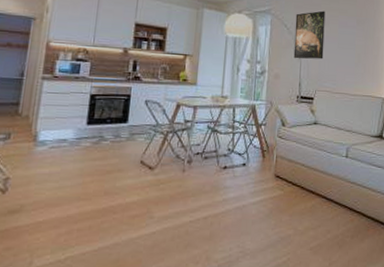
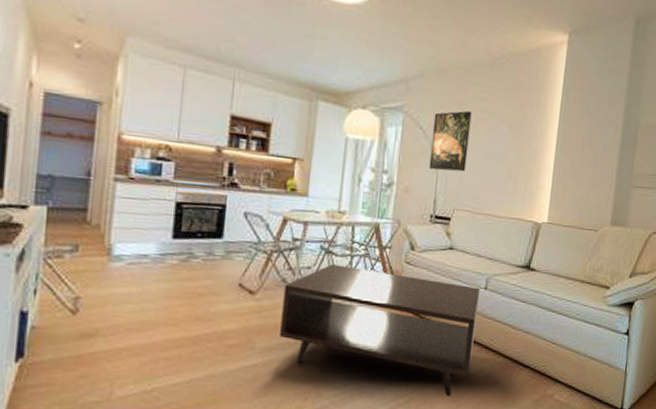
coffee table: none [174,141,342,256] -> present [280,264,481,397]

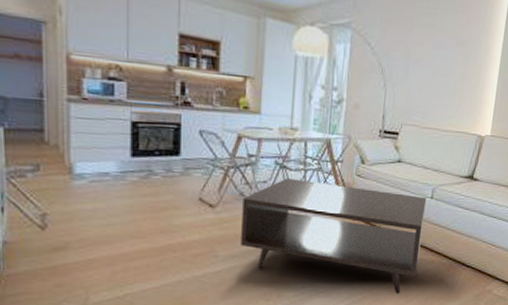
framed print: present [429,110,472,172] -> none [377,26,419,88]

